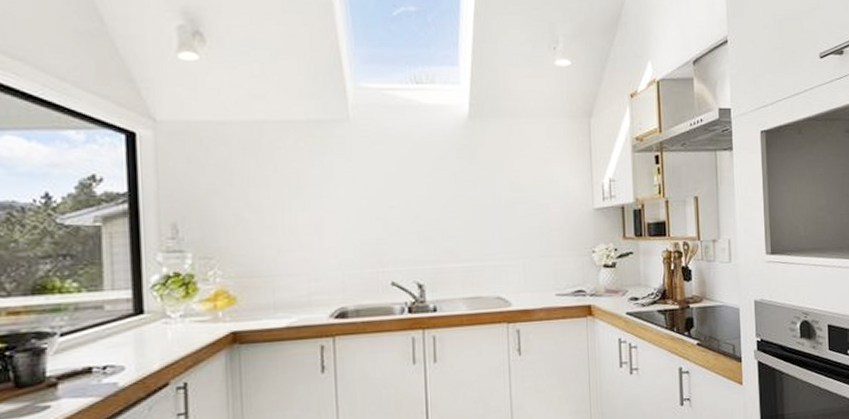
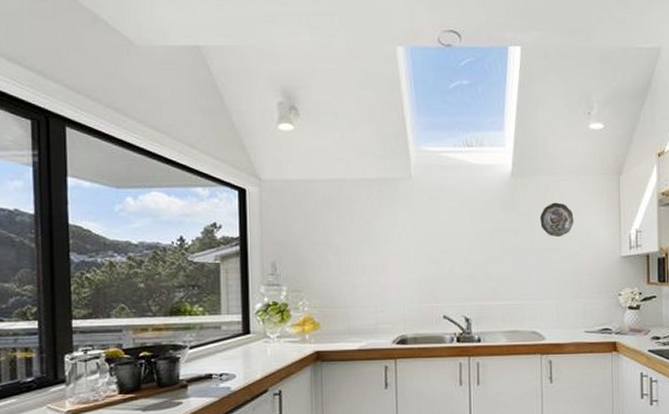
decorative plate: none [503,148,541,188] -> present [540,202,574,237]

